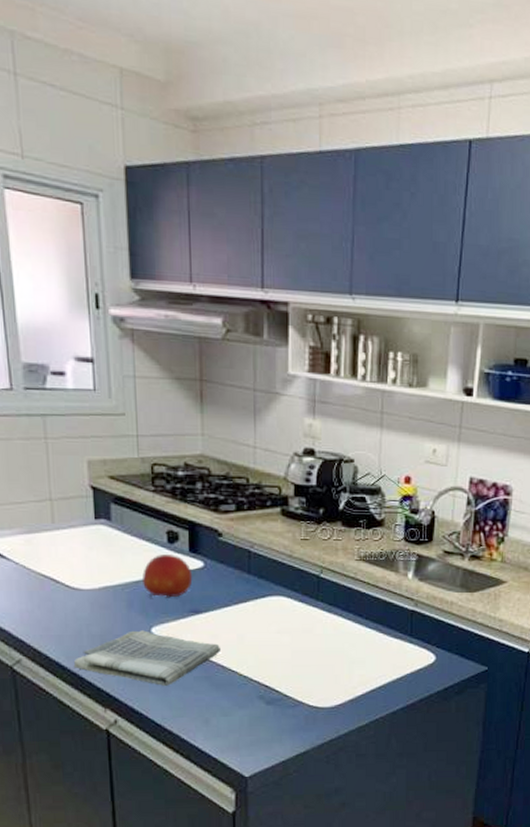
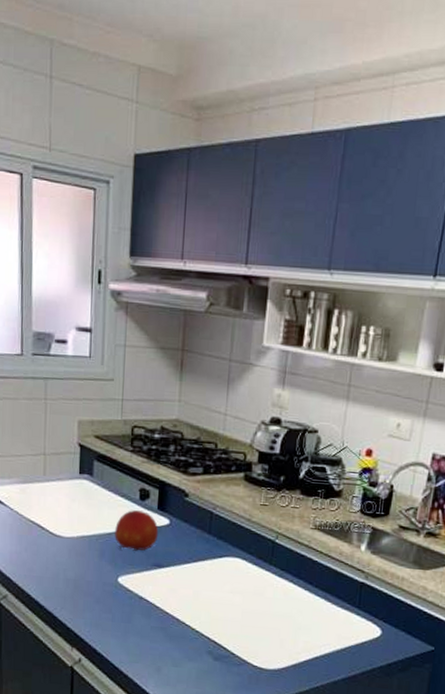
dish towel: present [73,630,222,687] -> none [49,578,178,633]

